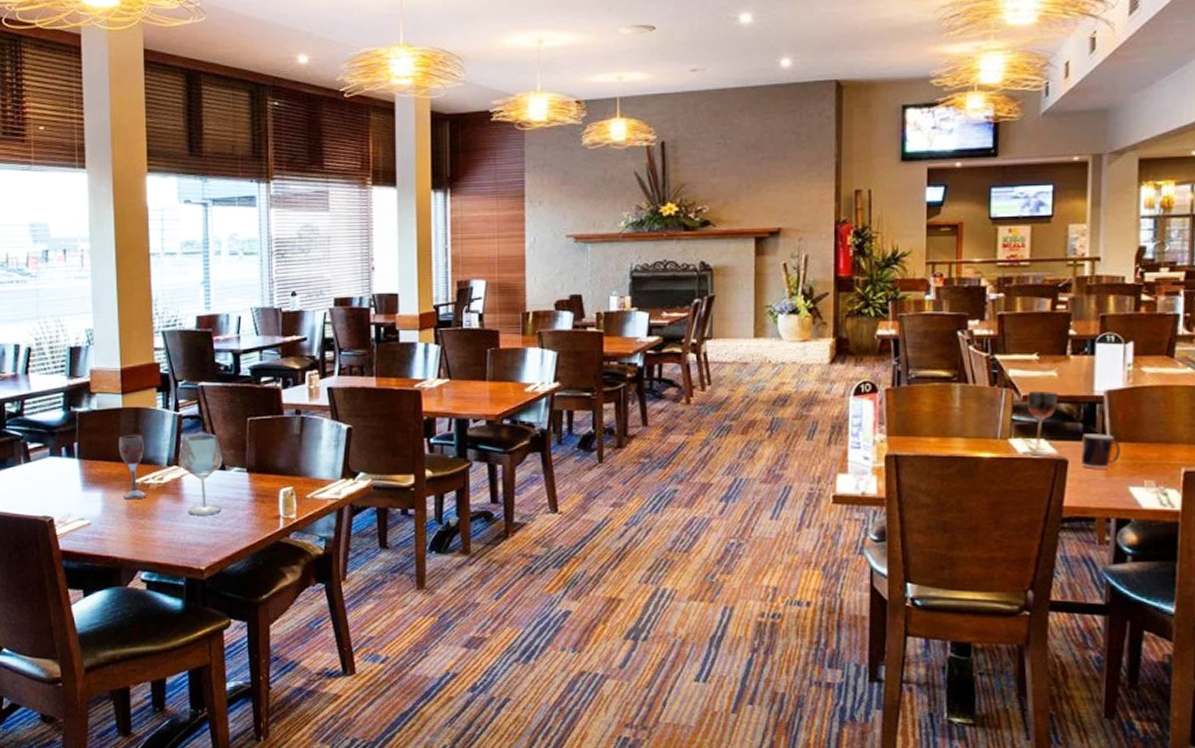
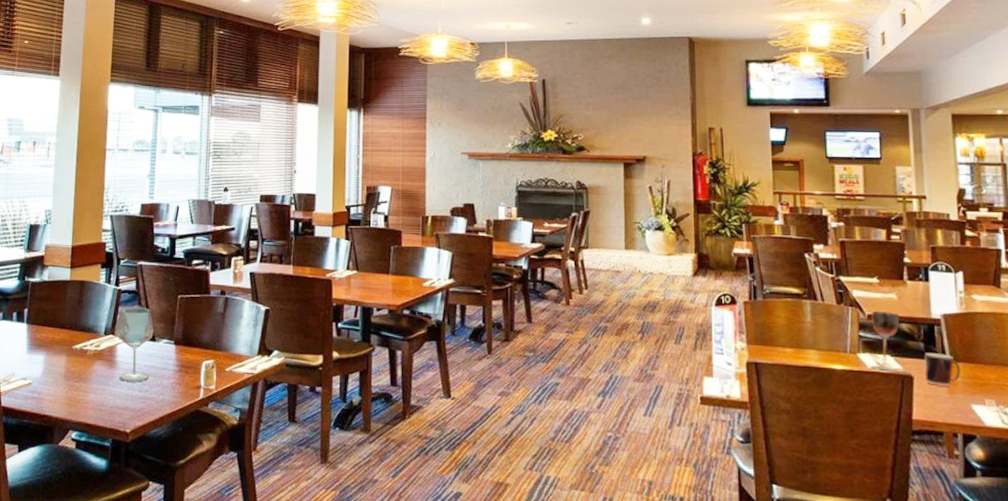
cup: present [118,434,148,500] -> none [62,304,86,364]

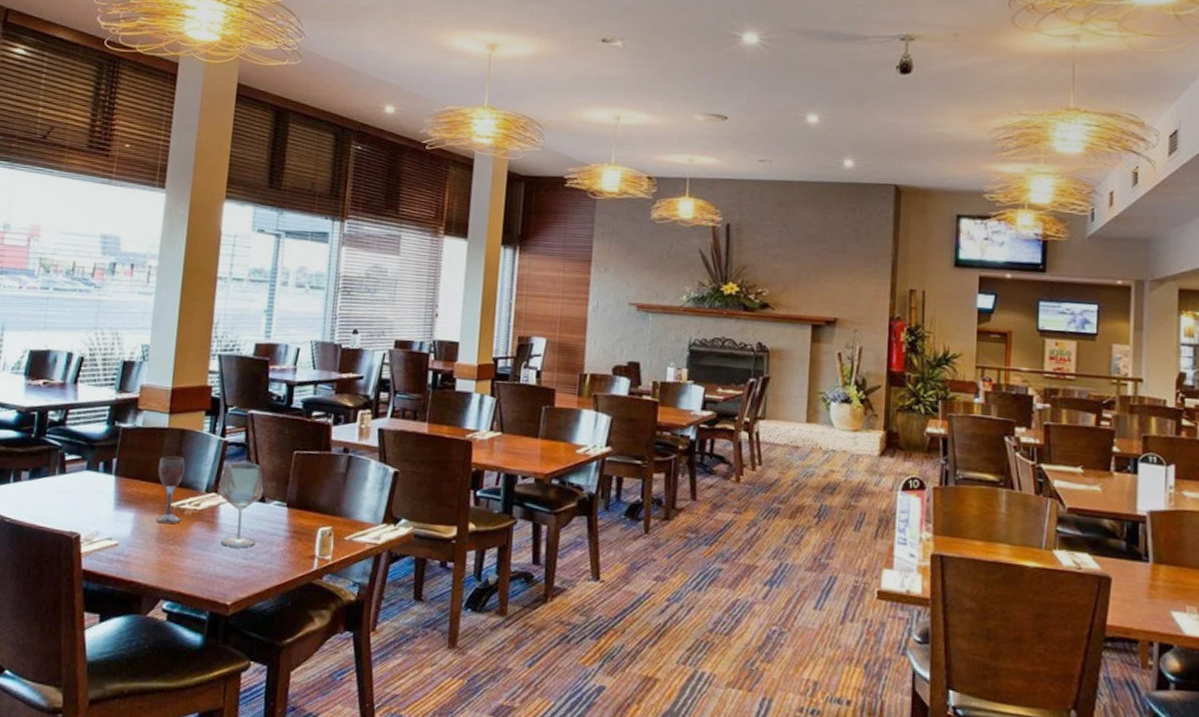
cup: none [62,304,86,364] -> present [155,456,185,524]
wineglass: present [871,311,900,372] -> none [1067,504,1102,572]
mug: present [924,353,960,386] -> none [1125,552,1163,590]

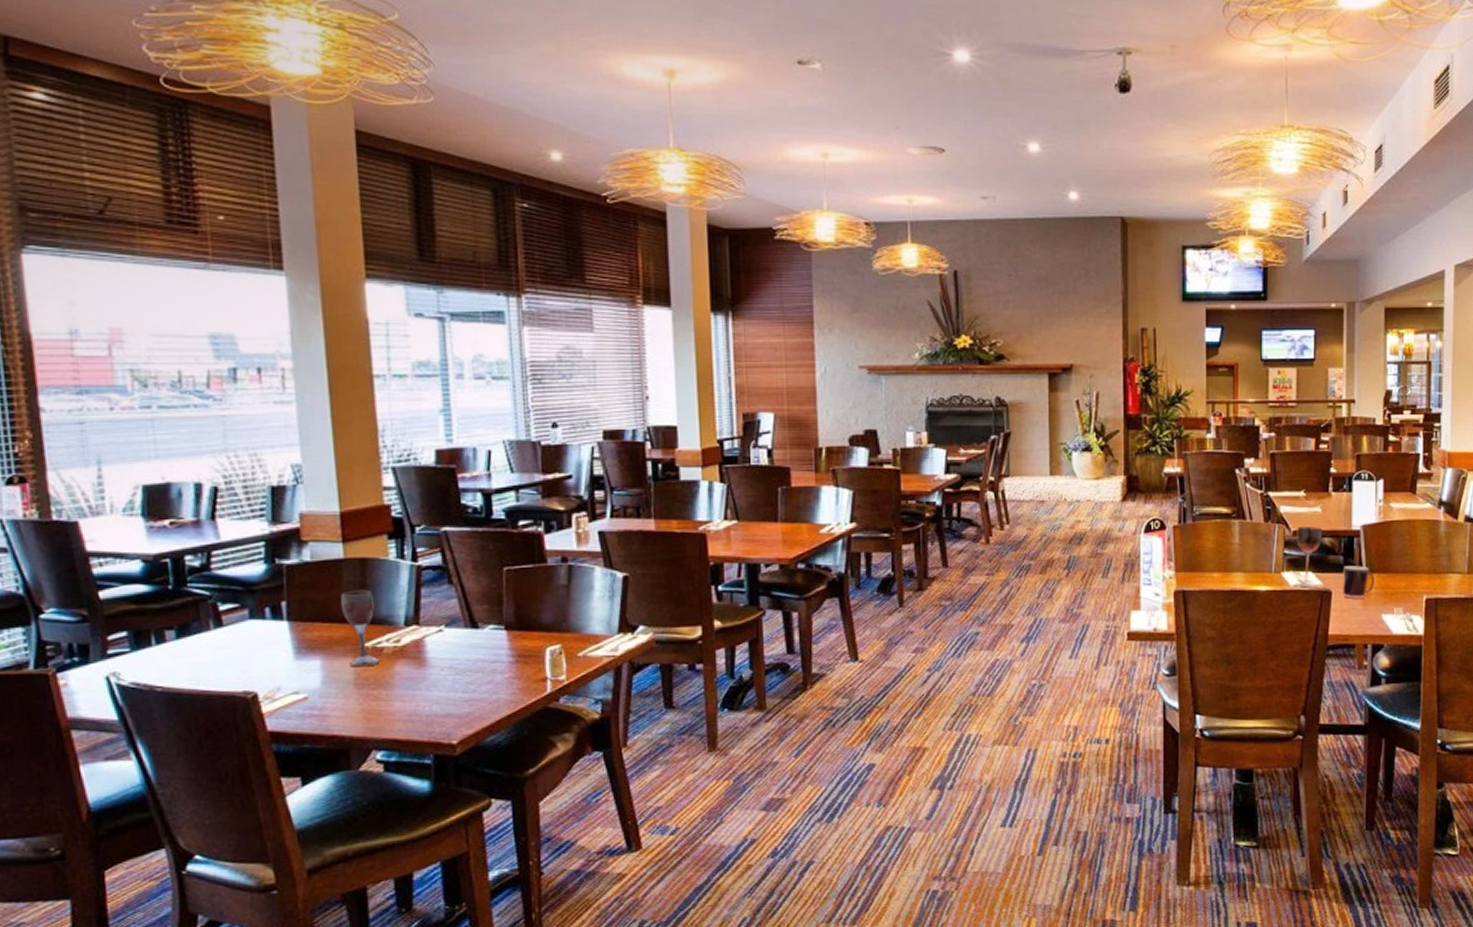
wine glass: present [219,462,264,548] -> none [420,586,475,682]
wineglass: none [1067,504,1102,572] -> present [1294,527,1323,589]
mug: none [1125,552,1163,590] -> present [1343,565,1374,599]

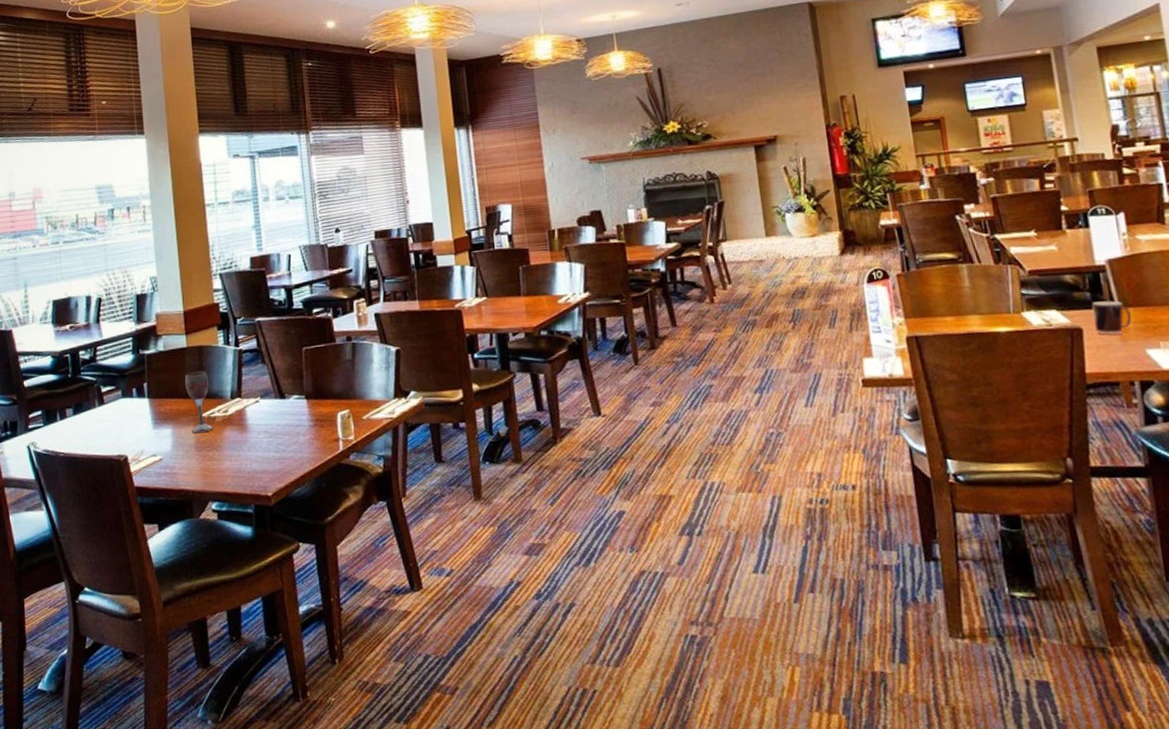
wineglass: present [1294,527,1323,589] -> none [1032,265,1065,328]

